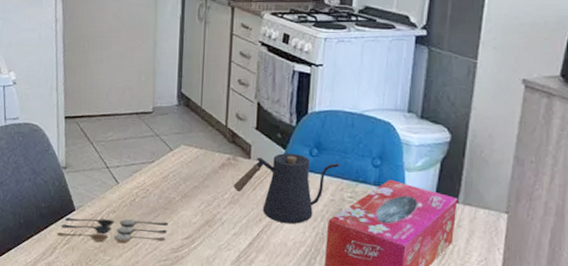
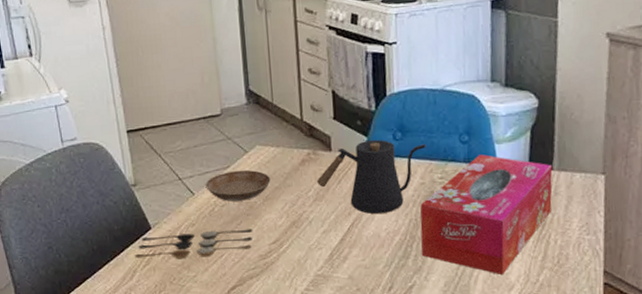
saucer: none [130,165,191,195] -> present [205,169,271,201]

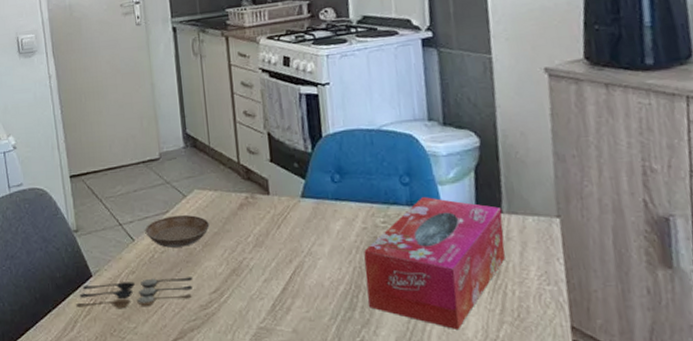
kettle: present [317,140,427,214] -> none [256,182,367,261]

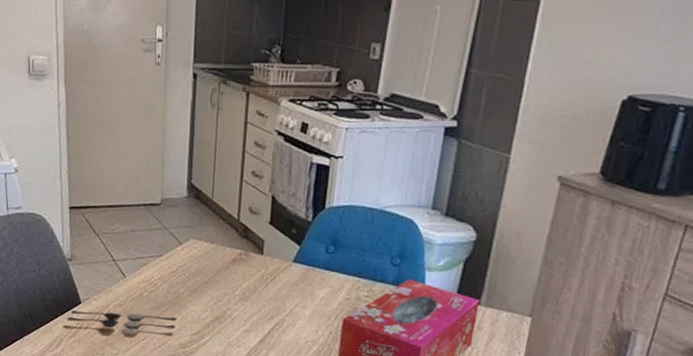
saucer: present [145,214,210,248] -> none [137,259,201,290]

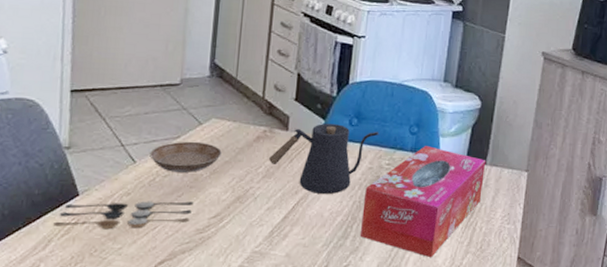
saucer: none [137,259,201,290] -> present [149,141,222,173]
kettle: none [245,249,358,322] -> present [269,124,380,194]

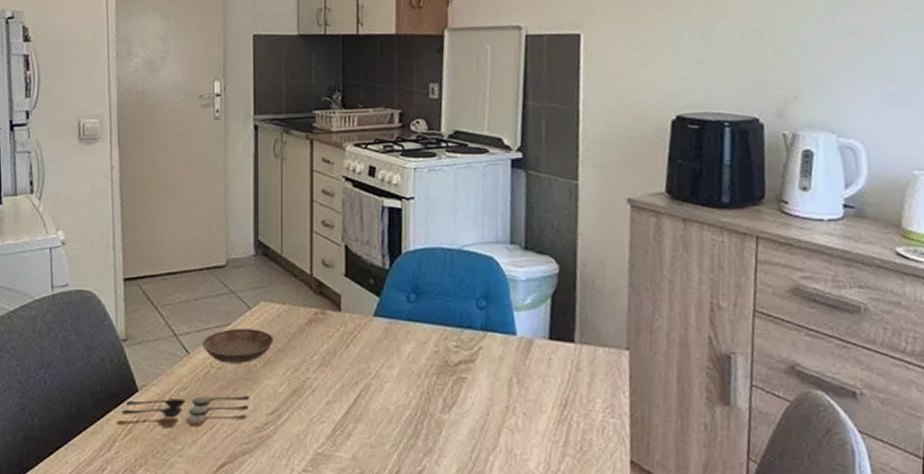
kettle: present [269,124,380,194] -> none [324,301,442,384]
tissue box: present [359,146,486,258] -> none [432,322,575,462]

